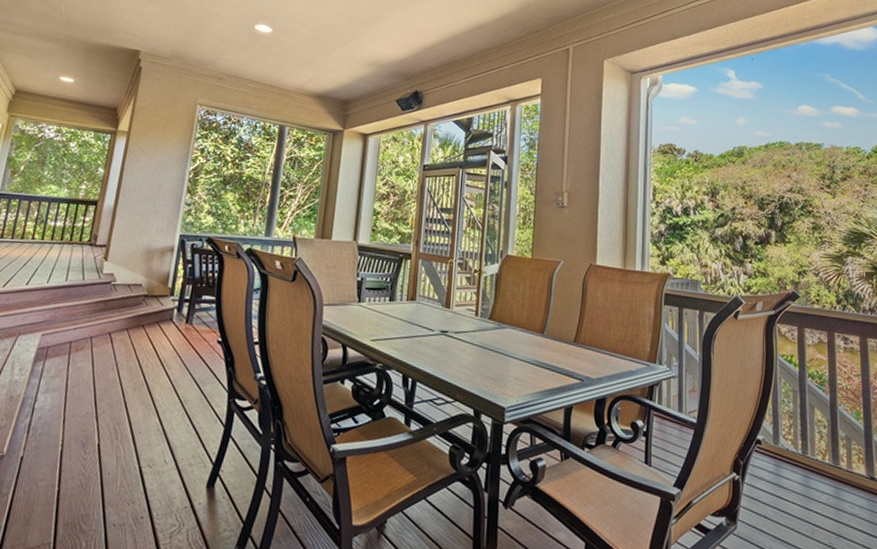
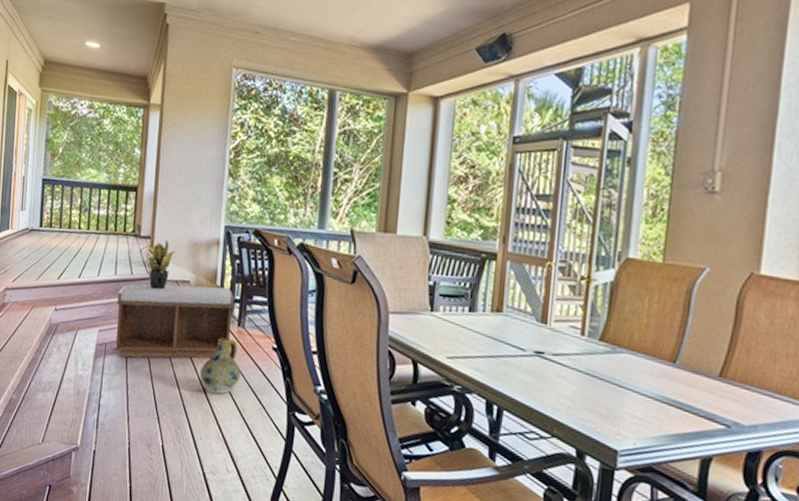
bench: none [56,288,184,360] -> present [114,283,234,359]
potted plant: none [100,247,130,293] -> present [145,239,176,290]
ceramic jug: none [144,334,186,388] -> present [200,337,241,394]

